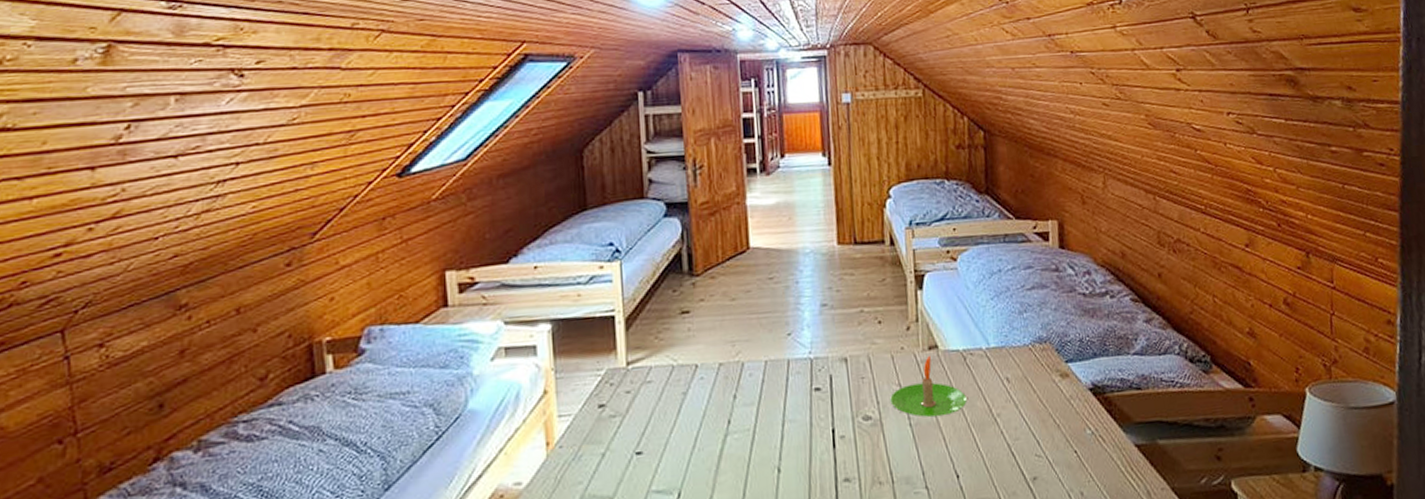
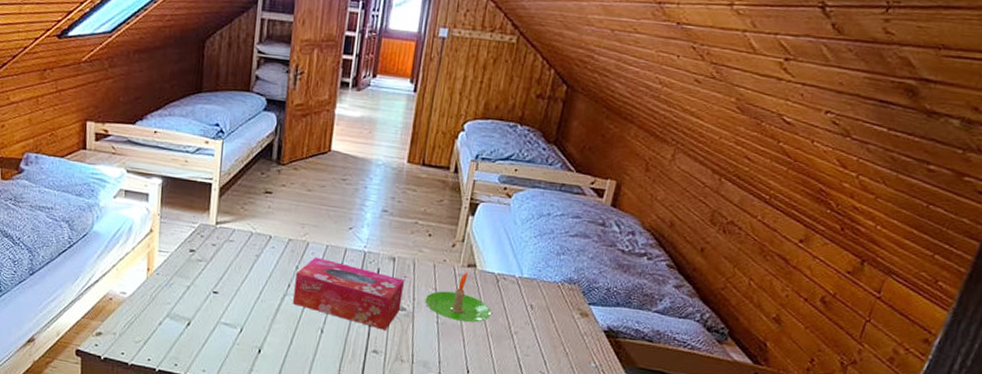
tissue box: none [735,378,866,451] -> present [293,257,404,330]

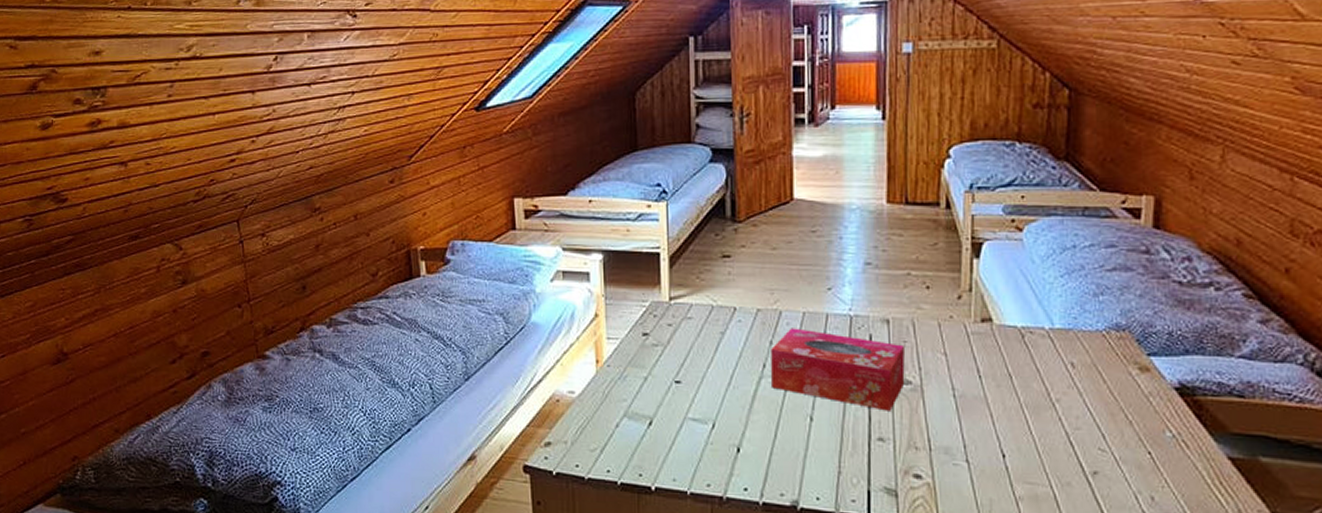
candle: present [424,272,492,323] -> none [934,329,1021,392]

